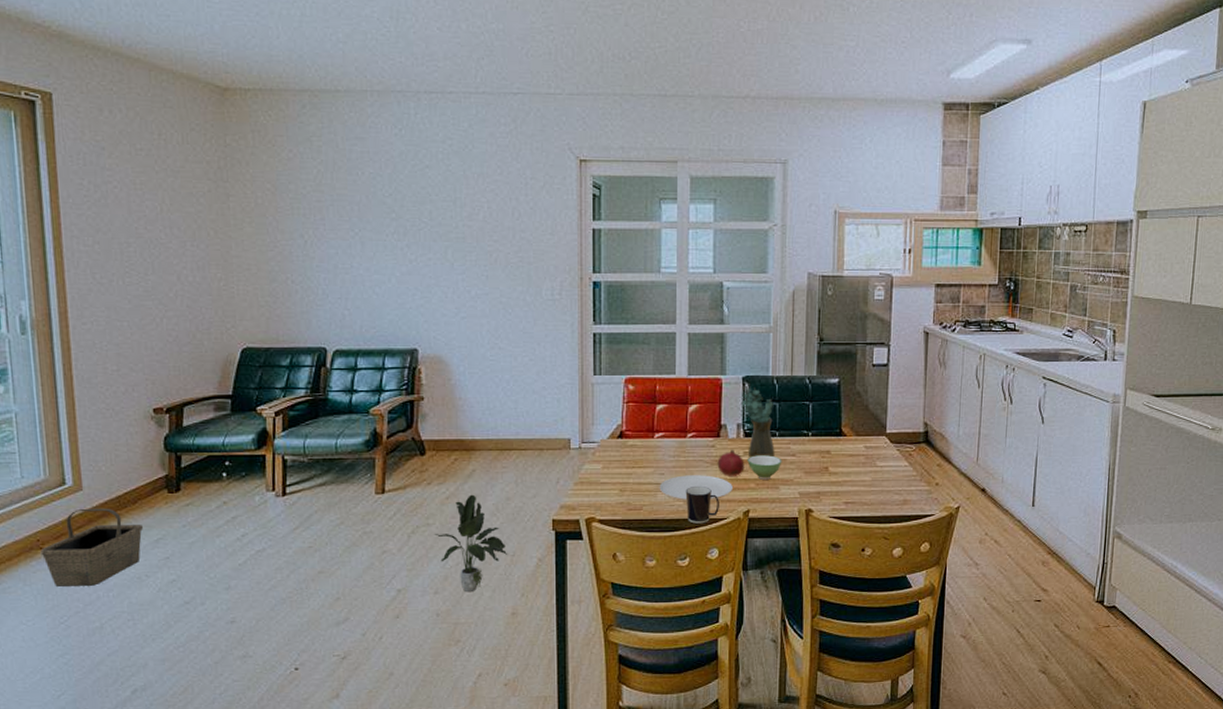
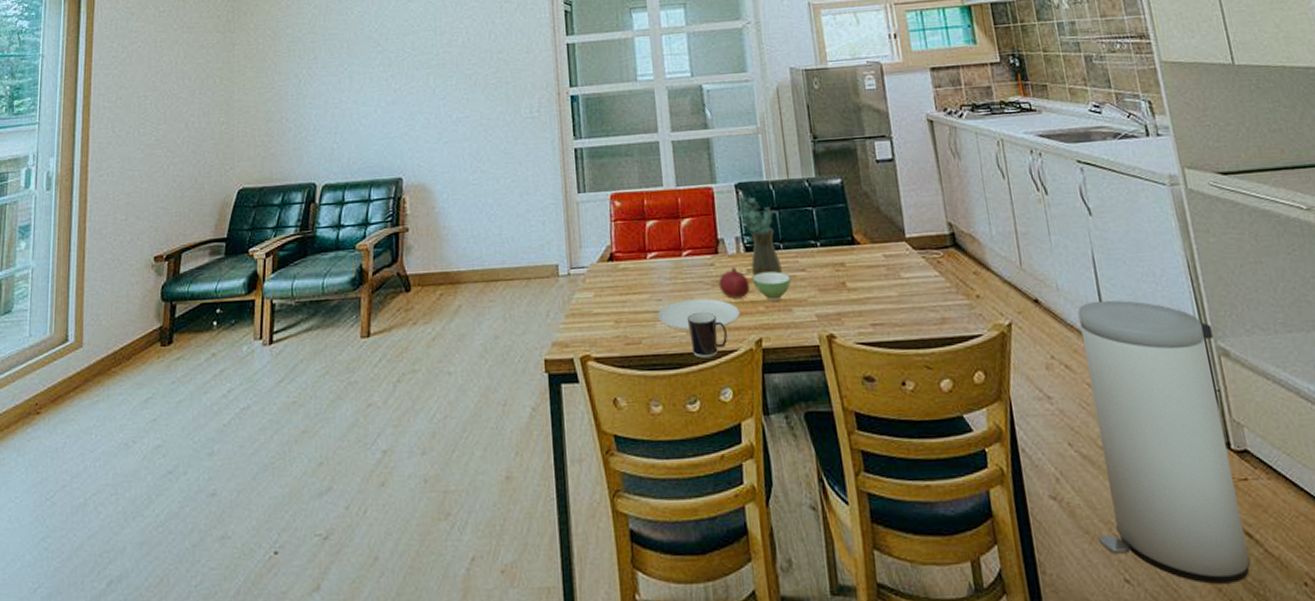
basket: present [40,508,143,586] -> none [37,365,134,456]
potted plant: present [434,494,507,591] -> none [421,333,498,451]
pedal bin: none [990,492,1114,696] -> present [1077,300,1251,584]

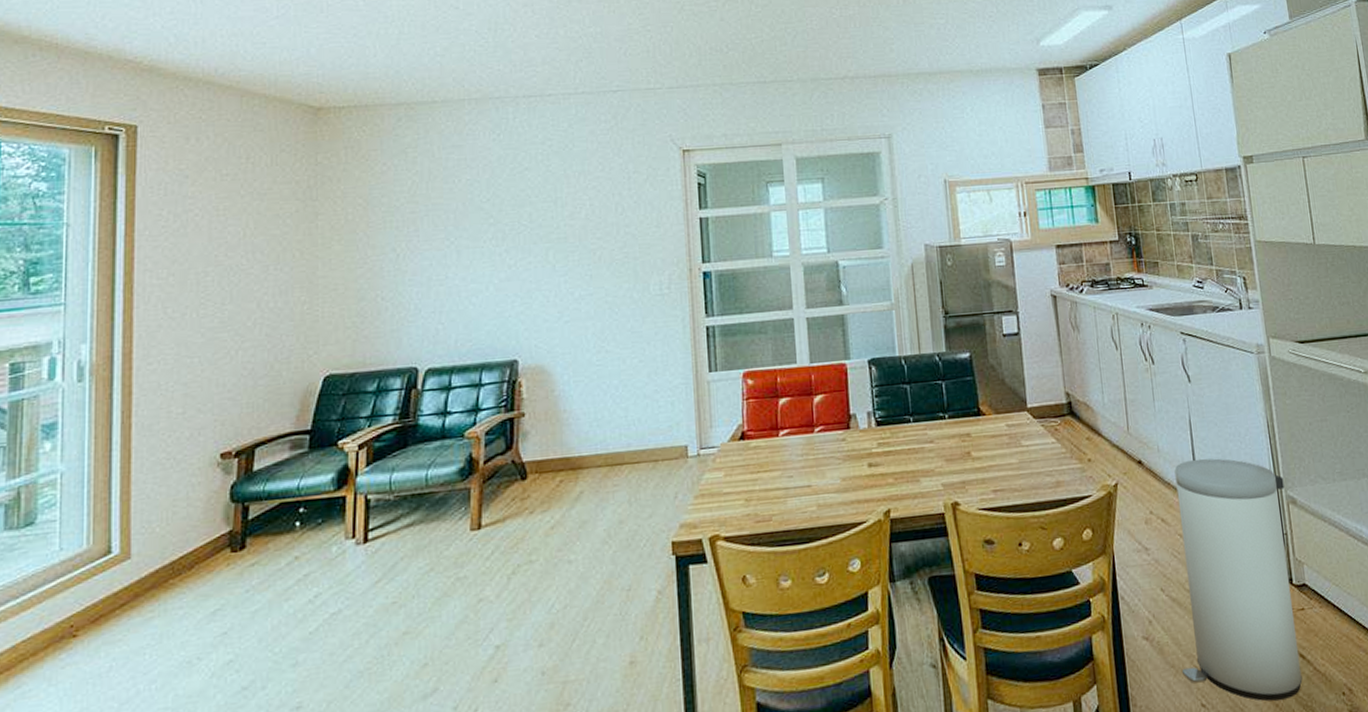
plate: present [657,299,740,333] -> none [788,473,869,507]
mug: present [687,312,728,358] -> none [818,486,857,532]
fruit: present [718,266,750,299] -> none [850,441,880,472]
vase: present [736,195,782,276] -> none [869,370,911,449]
bowl: present [752,271,792,301] -> none [882,444,920,473]

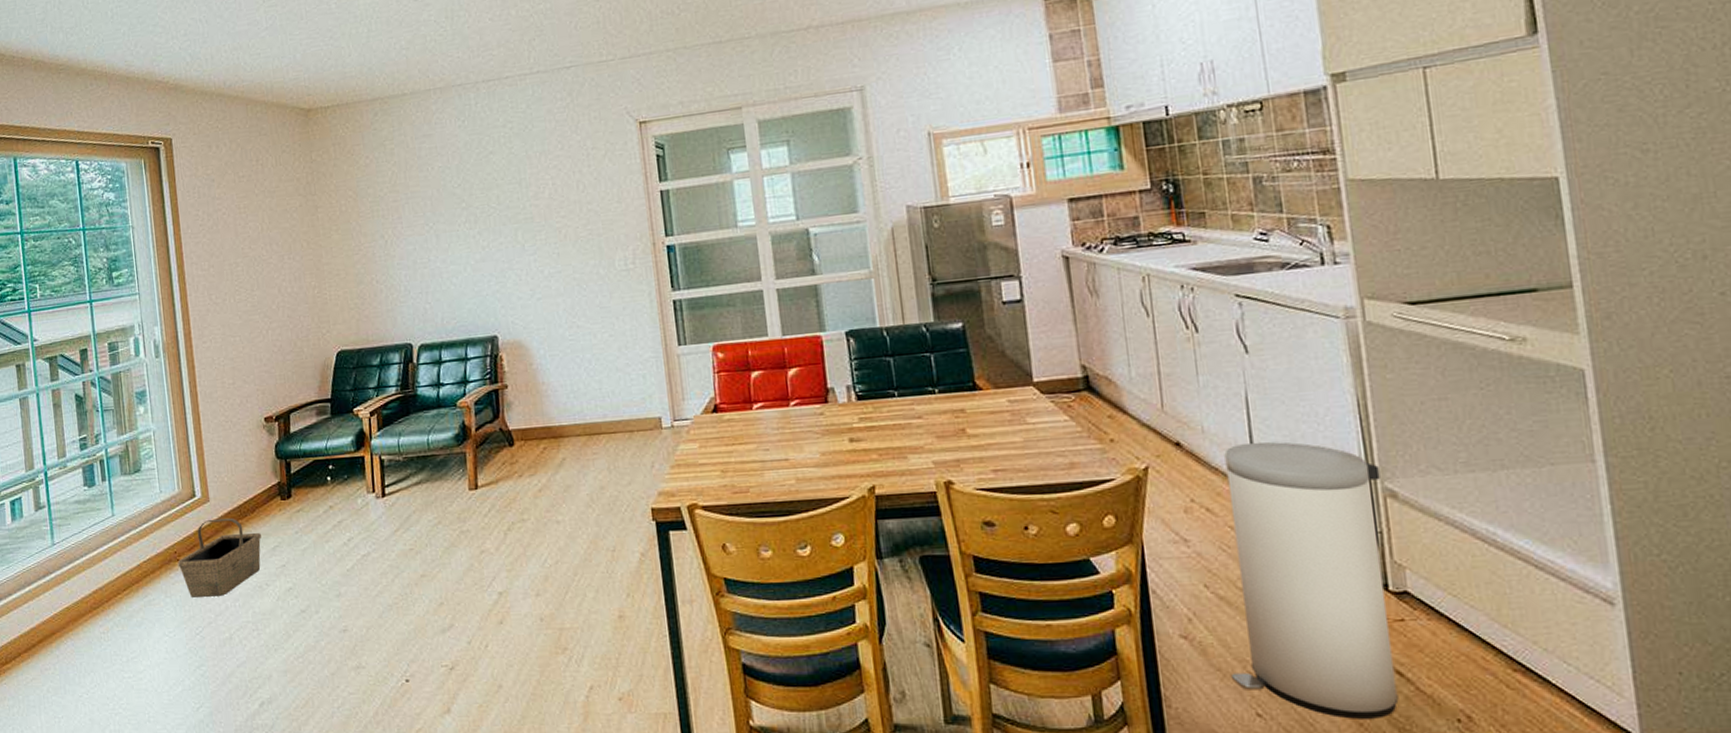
basket: none [73,577,198,683] -> present [177,518,261,597]

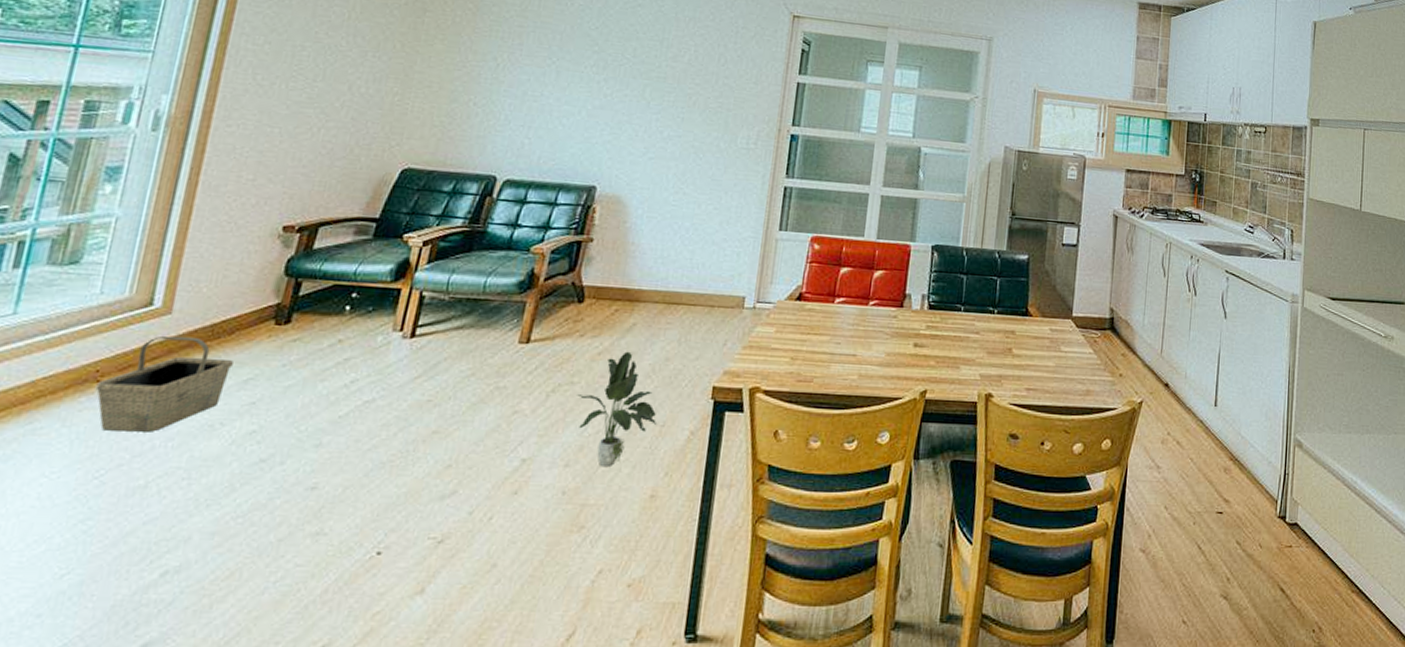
potted plant: none [530,485,607,593] -> present [577,351,656,466]
pedal bin: present [1224,441,1399,719] -> none [1170,390,1294,628]

